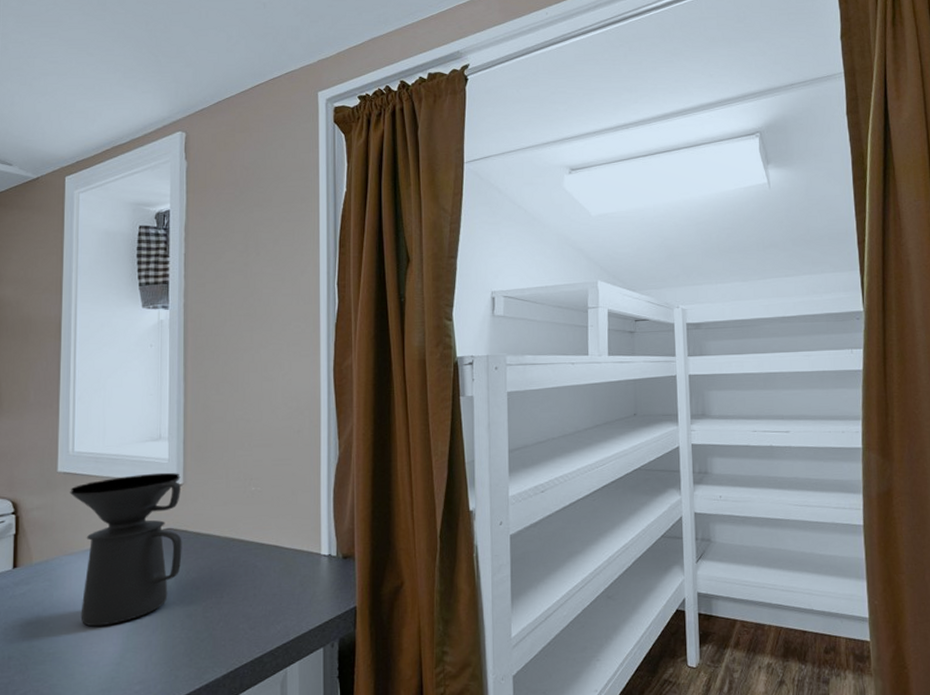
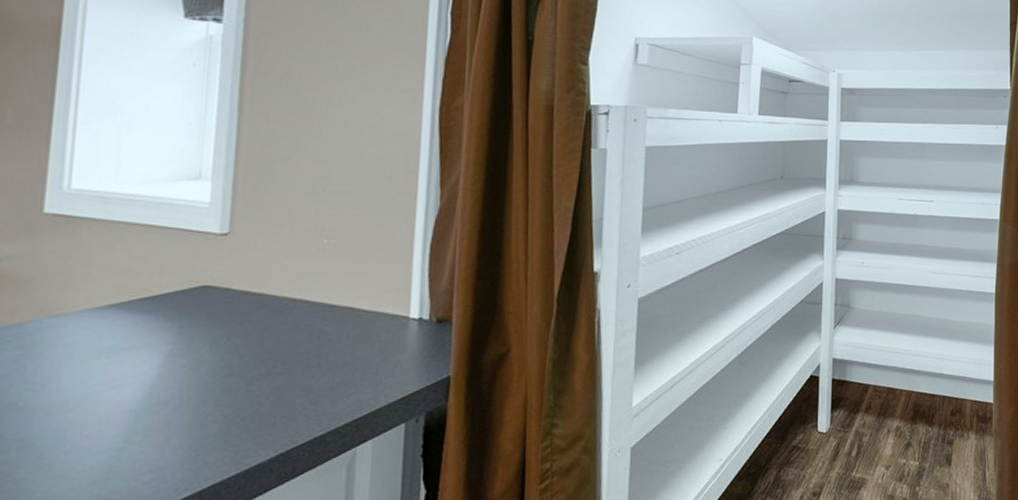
coffee maker: present [70,472,182,627] -> none [61,218,226,405]

